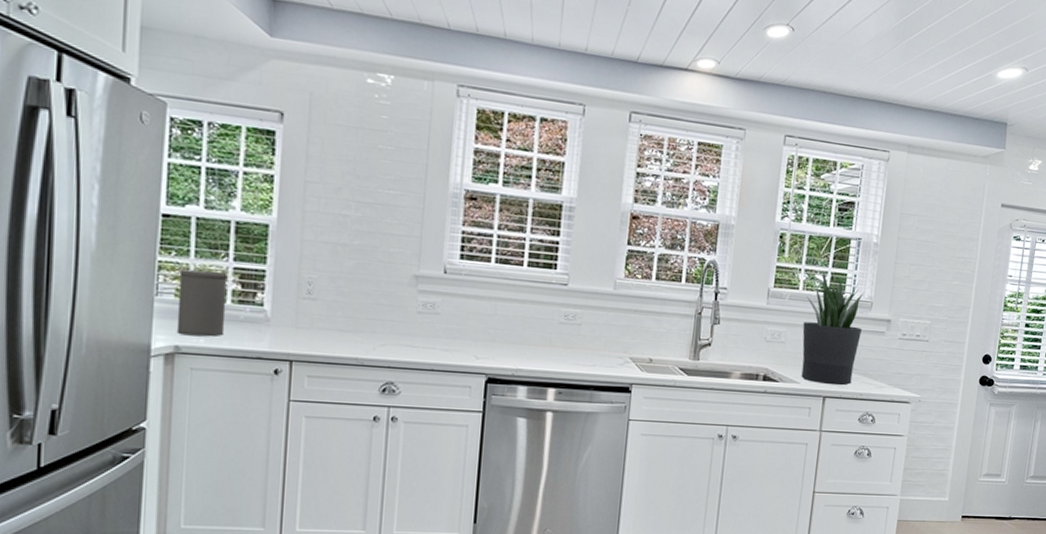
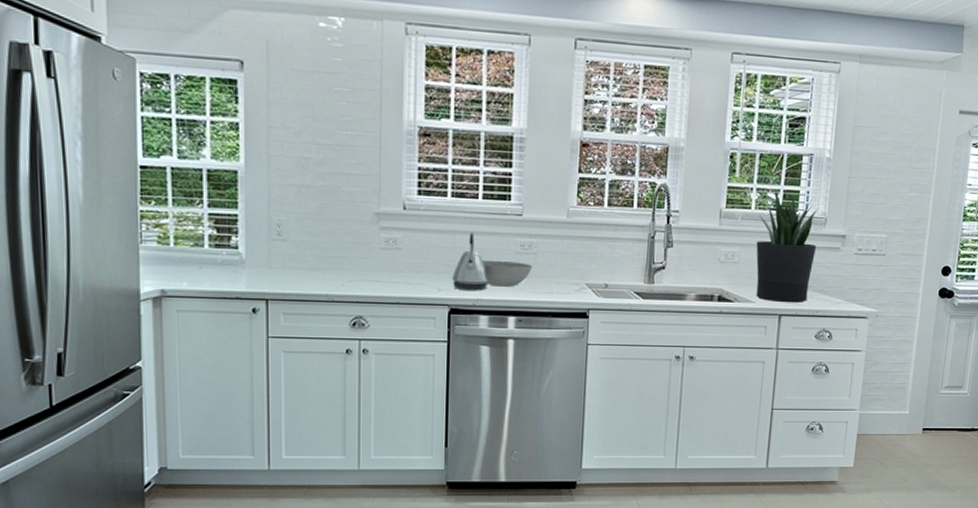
canister: present [176,269,228,337] -> none [160,217,205,280]
kettle: none [491,299,530,361] -> present [452,232,489,292]
bowl: none [524,330,575,358] -> present [482,261,532,287]

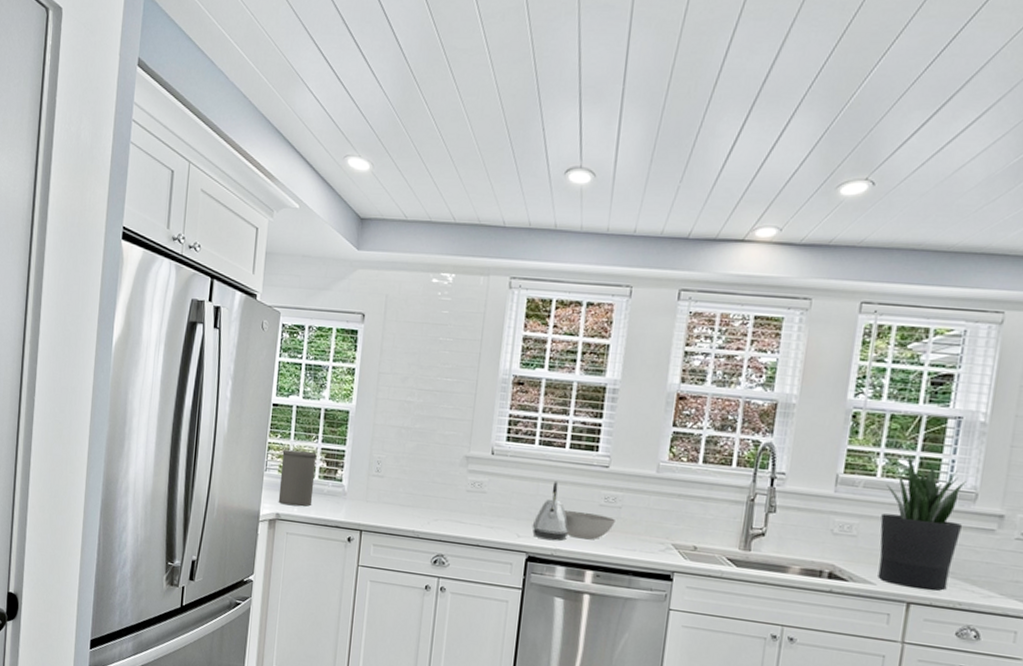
canister: none [160,217,205,280] -> present [278,449,317,507]

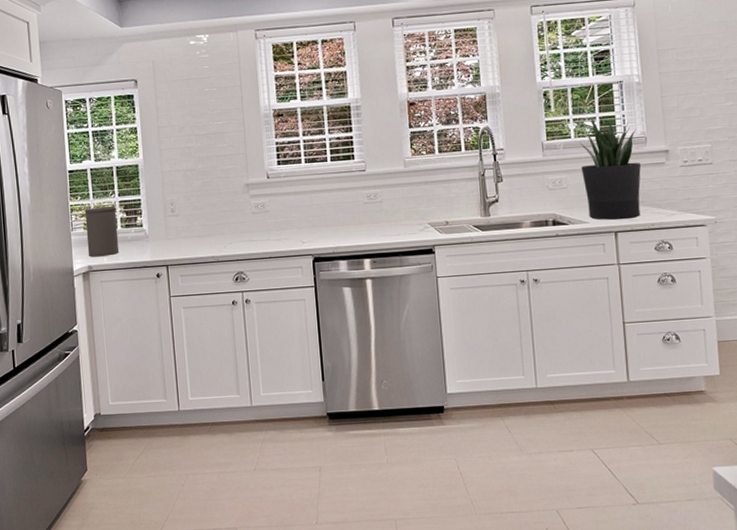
kettle: present [532,480,570,542] -> none [312,190,344,241]
bowl: present [564,510,615,540] -> none [336,211,379,234]

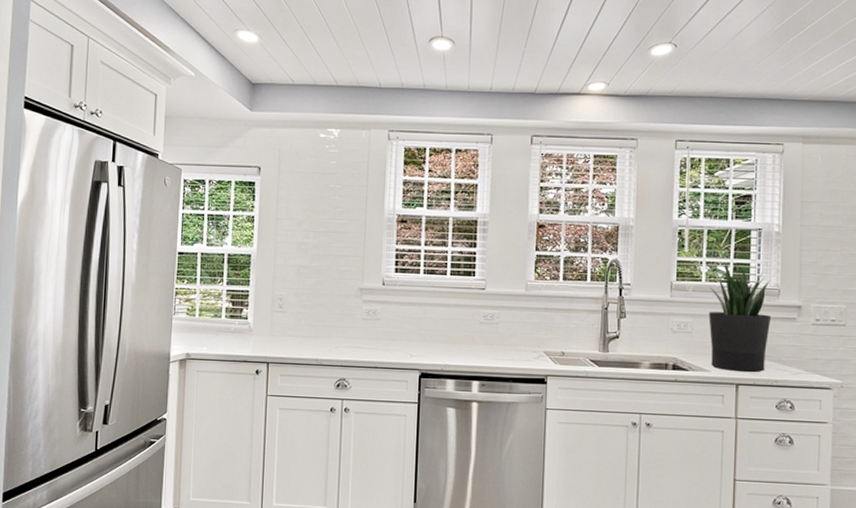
canister: present [84,206,119,257] -> none [187,294,223,346]

